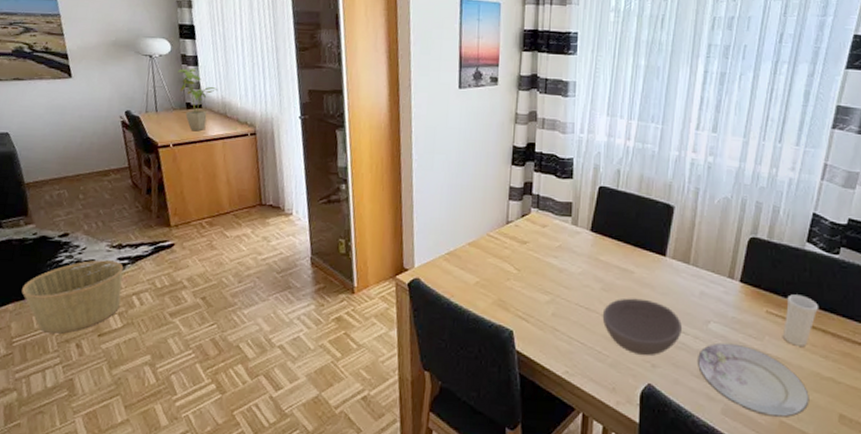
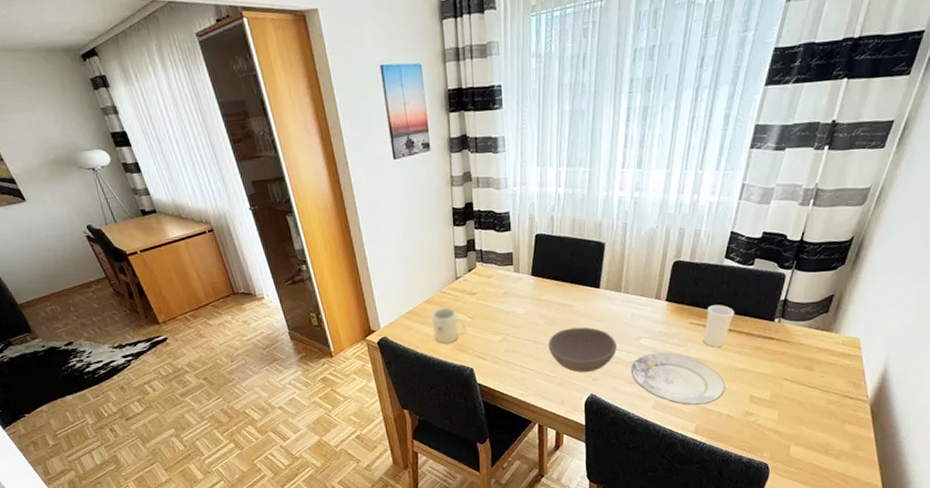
basket: present [21,260,124,334] -> none [49,359,136,424]
house plant: present [176,68,219,132] -> none [123,176,167,236]
mug: none [472,253,513,298] -> present [432,307,468,345]

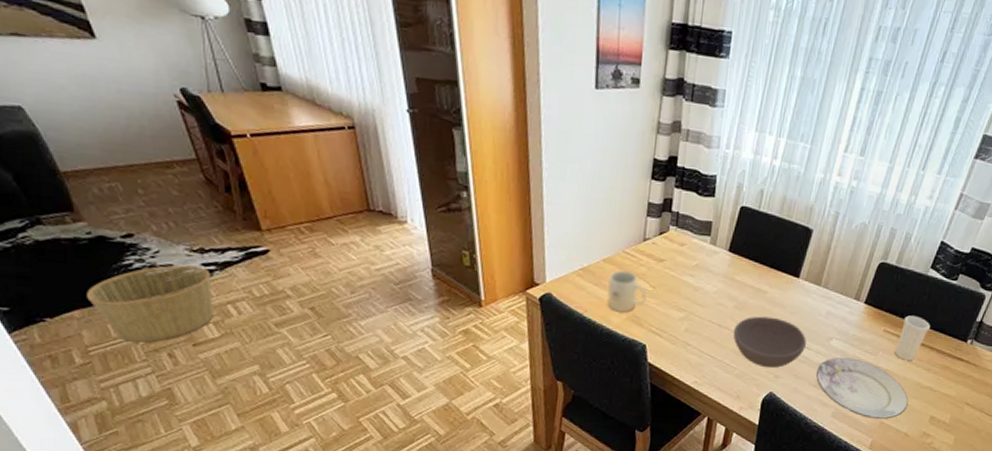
basket: none [49,359,136,424] -> present [87,264,213,343]

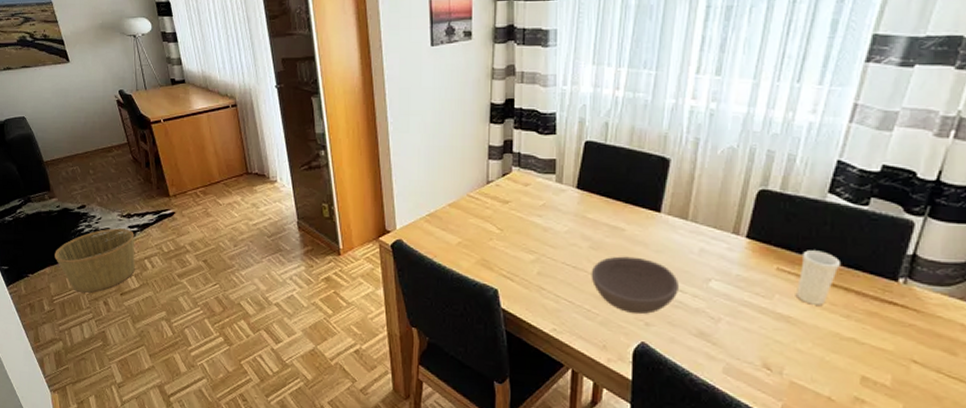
mug: present [606,270,648,314] -> none [454,213,496,258]
plate: present [815,357,909,420] -> none [695,301,826,379]

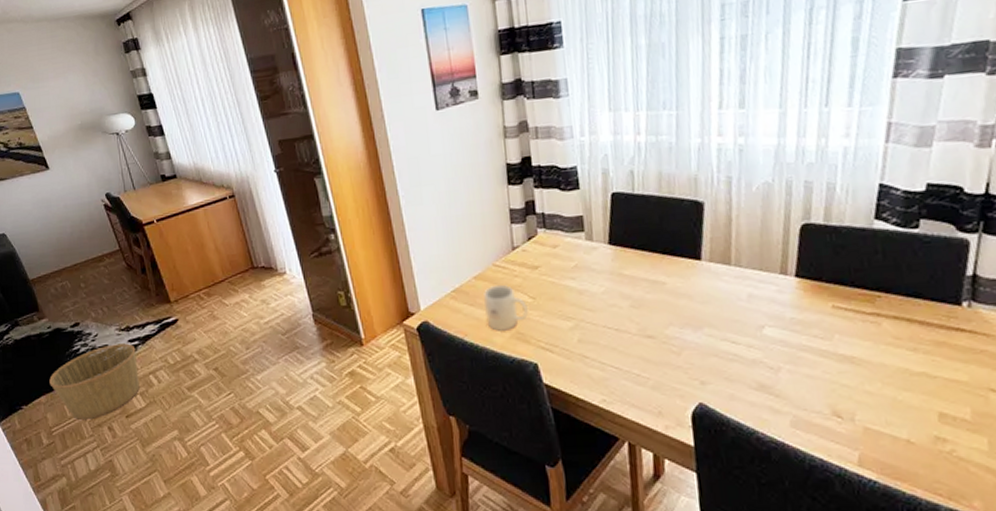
mug: none [454,213,496,258] -> present [484,284,529,333]
bowl: present [591,256,678,315] -> none [635,311,732,374]
cup: present [797,250,842,305] -> none [856,282,900,341]

